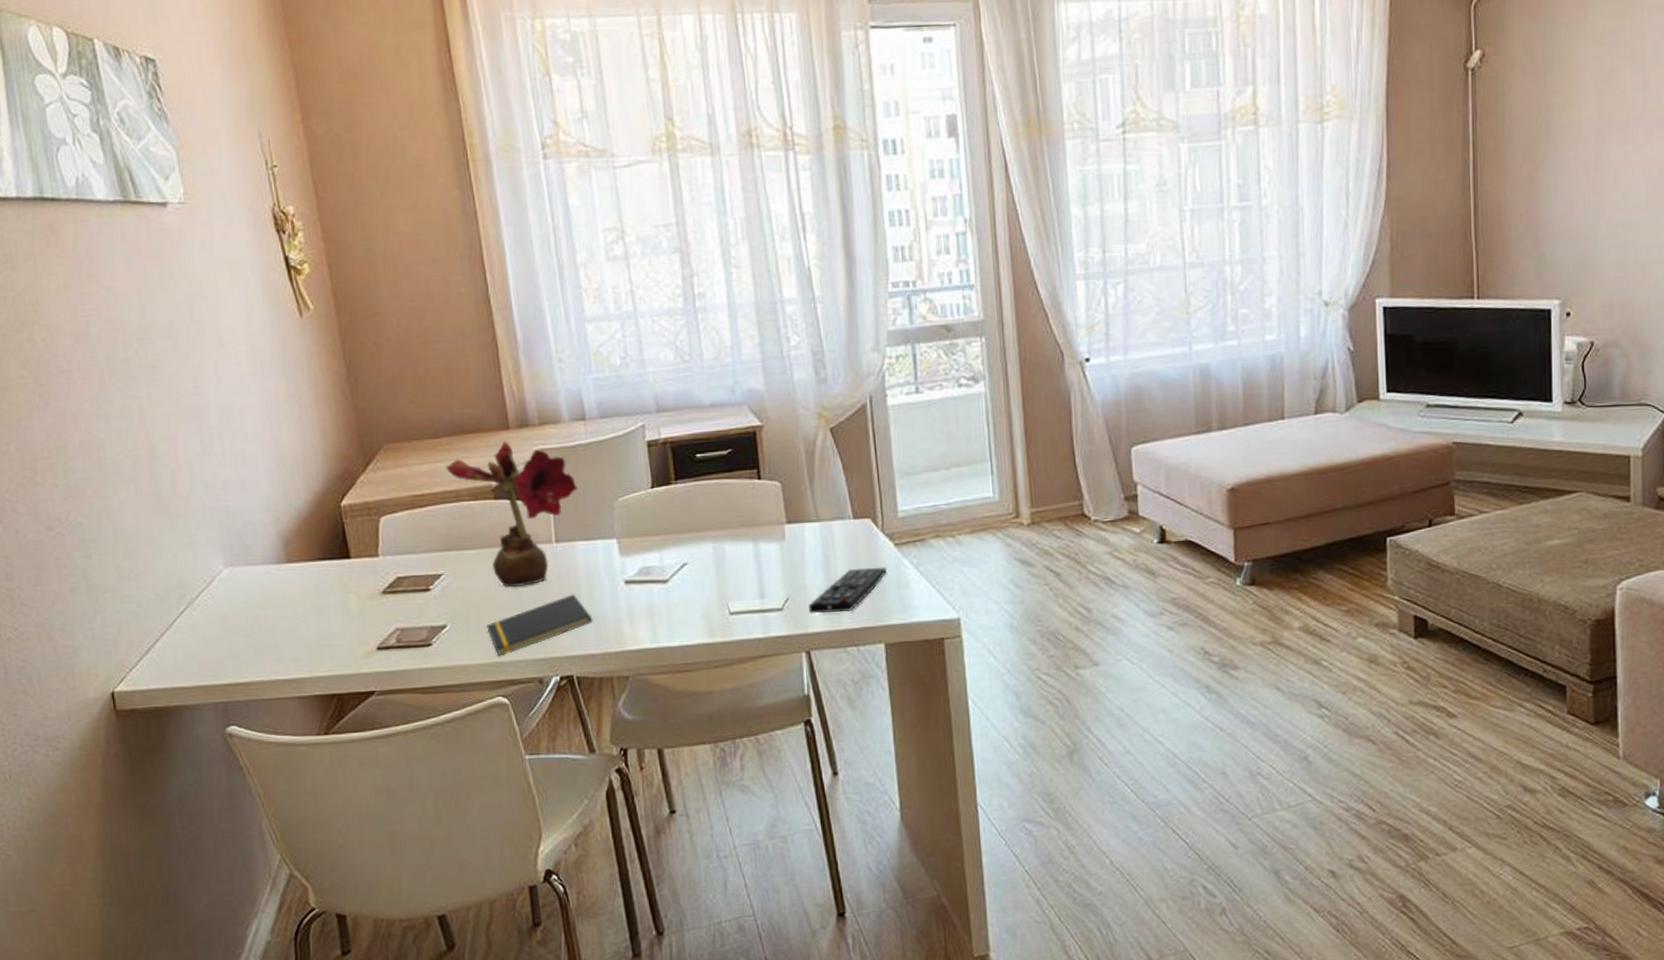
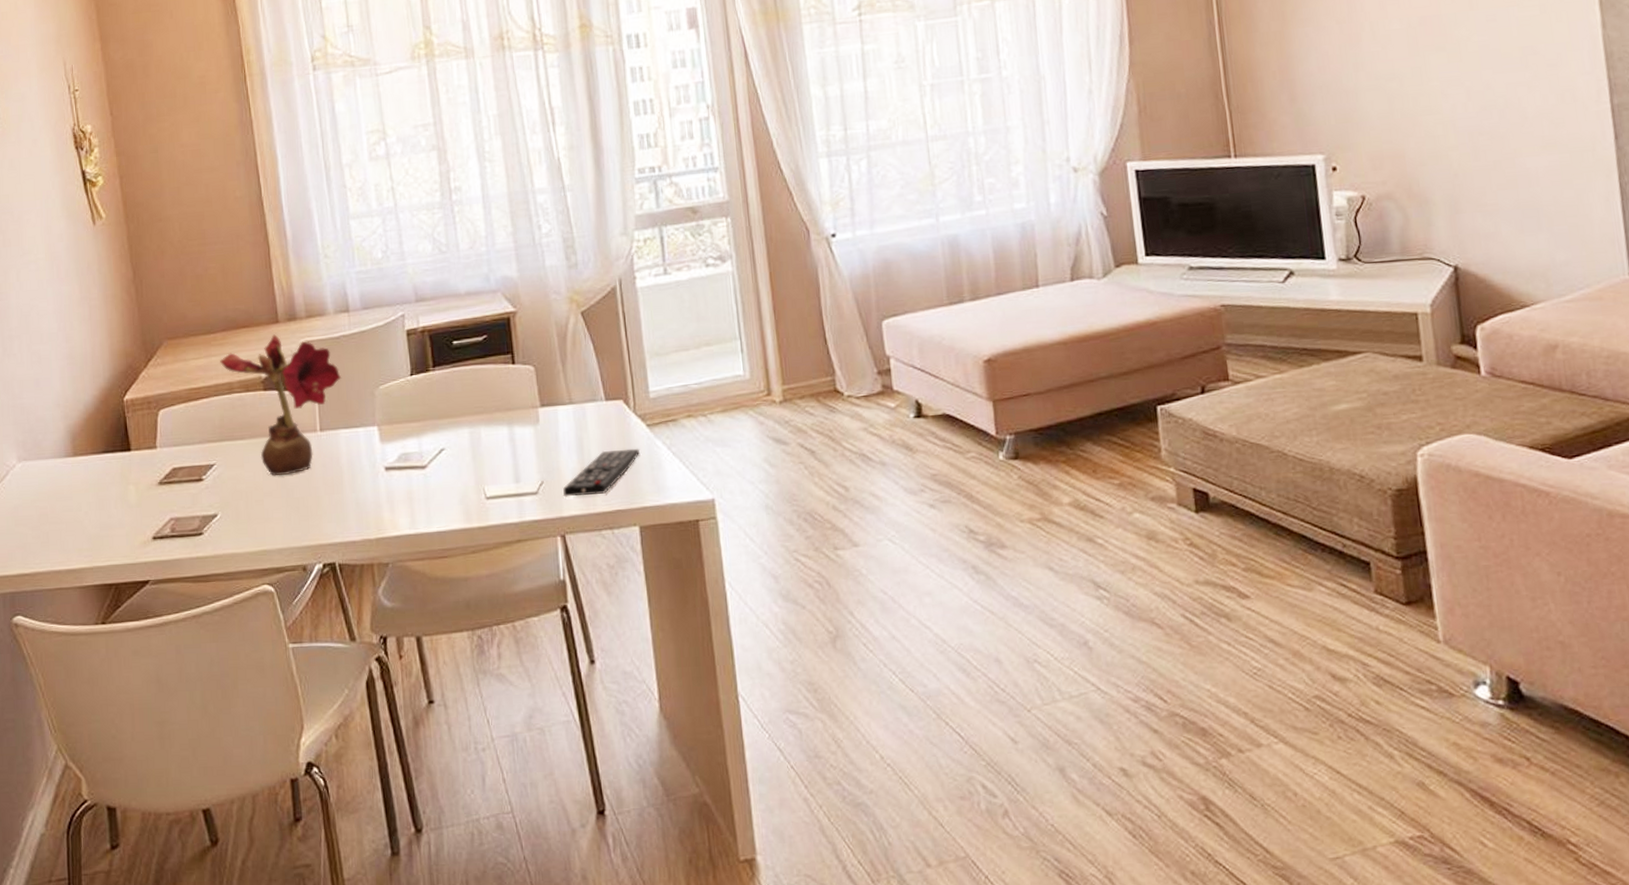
notepad: present [486,593,594,657] -> none [253,480,356,545]

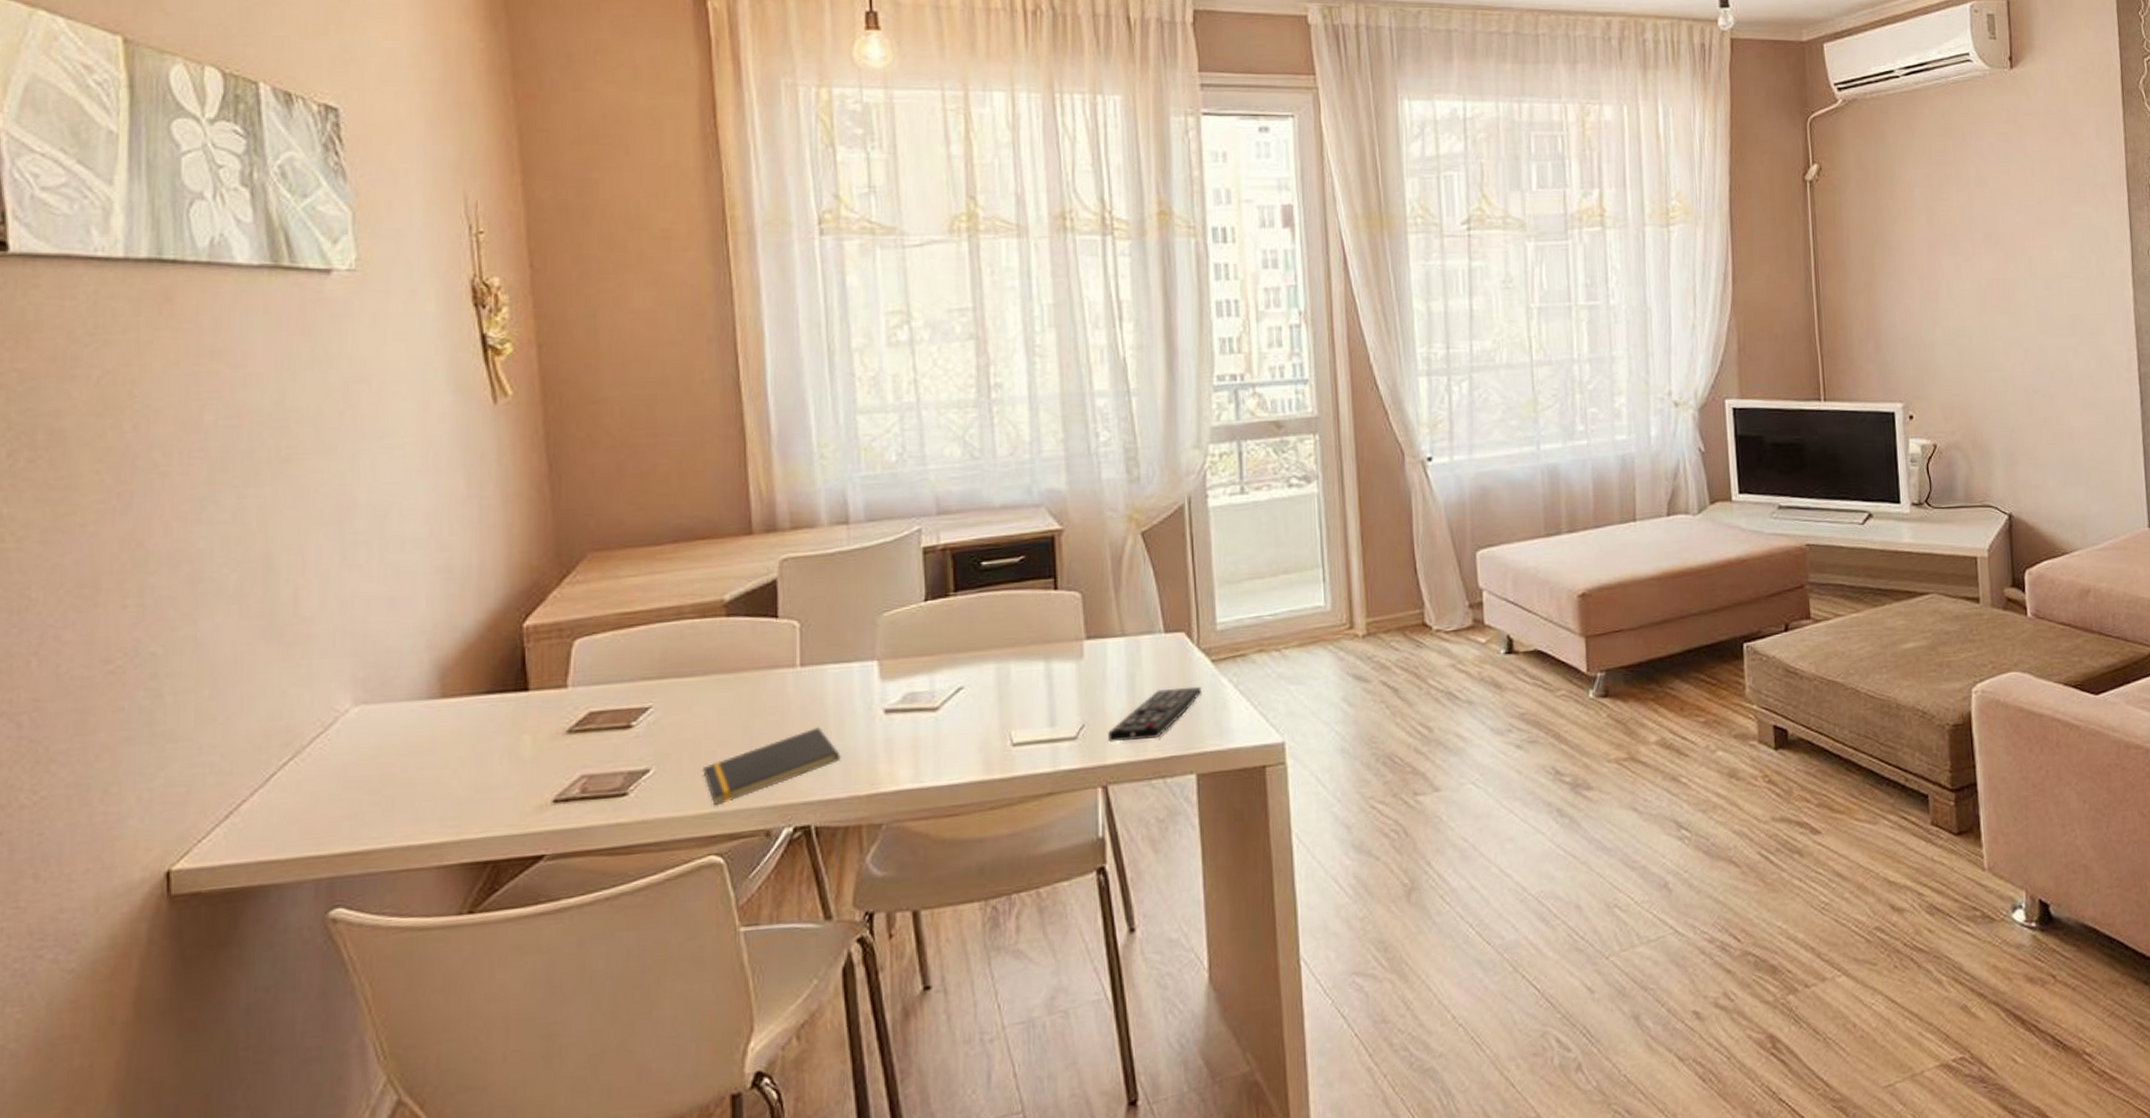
flower: present [220,334,342,477] -> none [667,548,834,722]
notepad: none [253,480,356,545] -> present [701,726,842,806]

